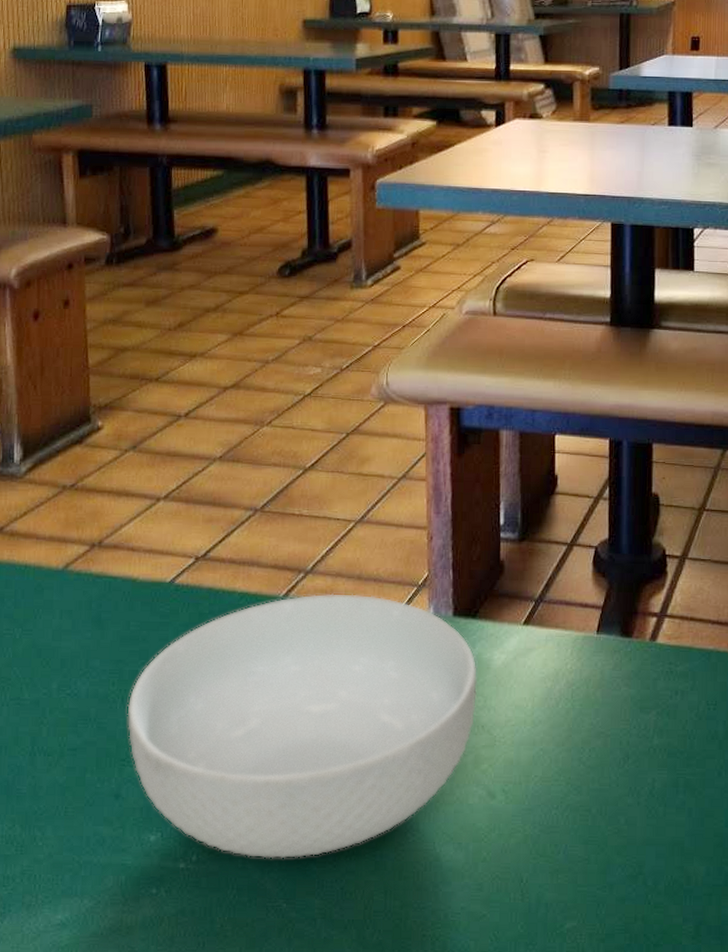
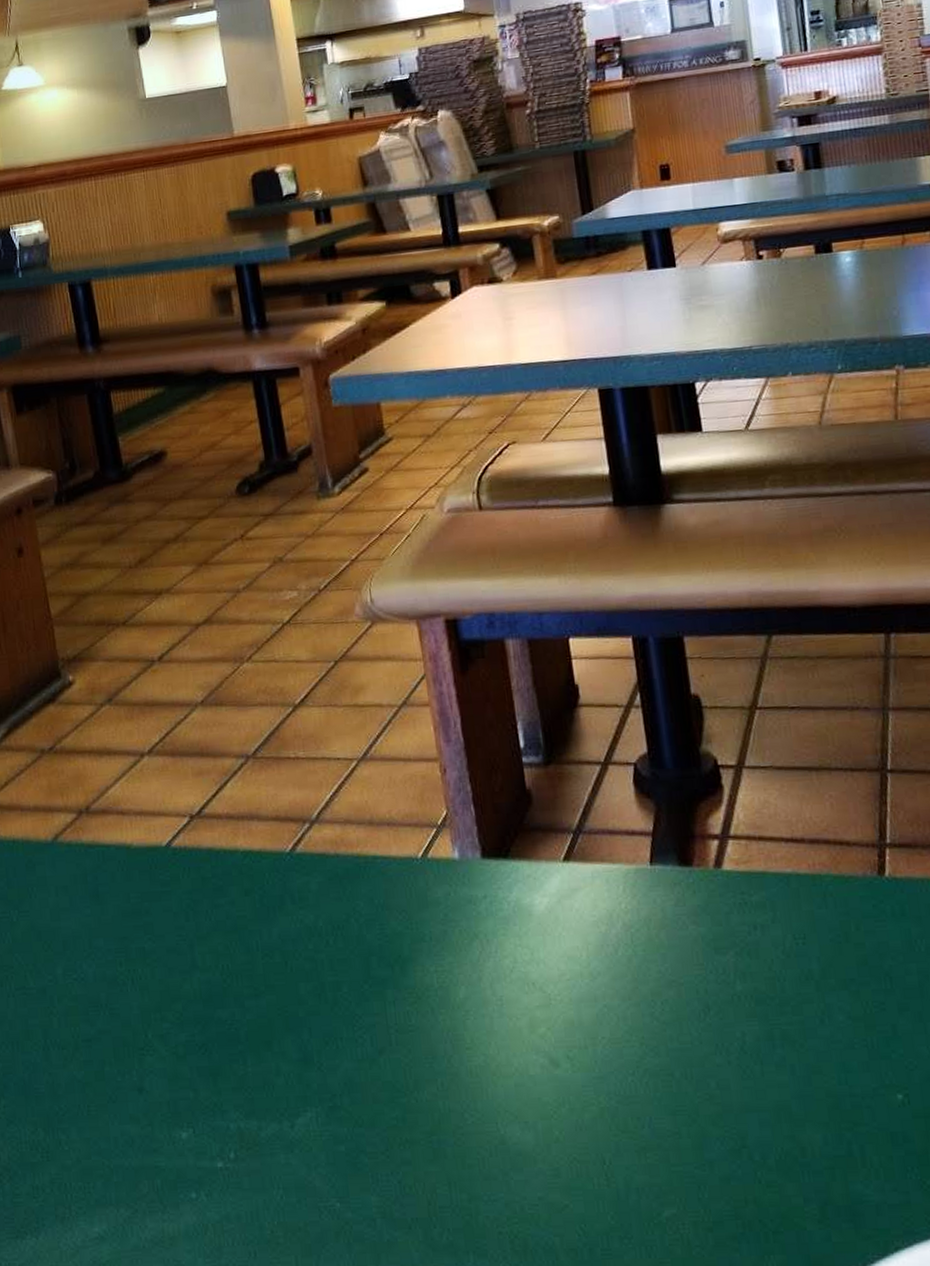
cereal bowl: present [127,593,478,859] -> none [138,842,524,1152]

